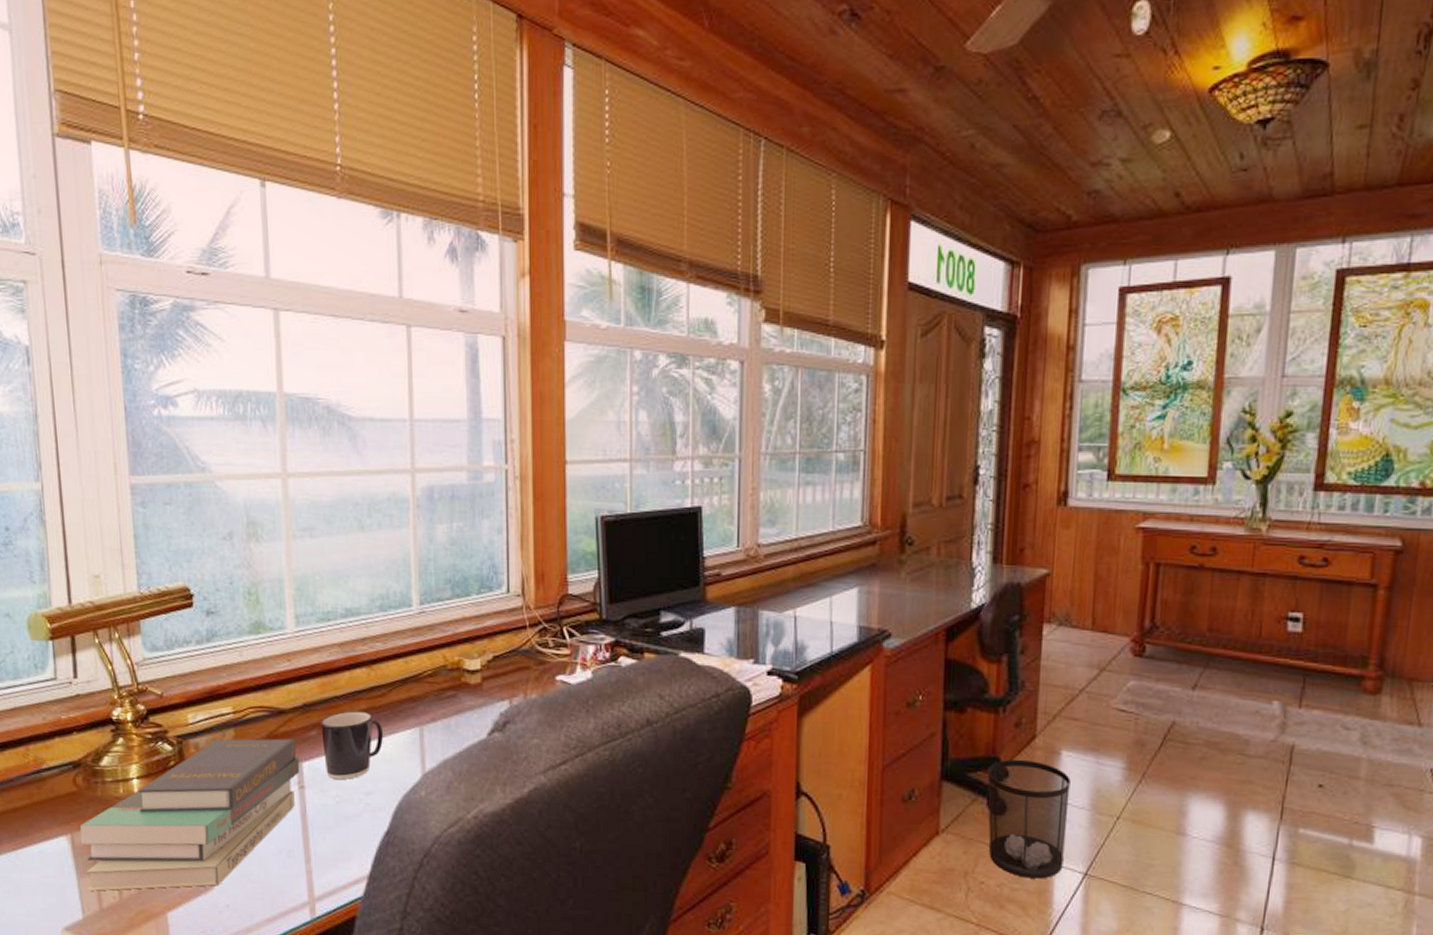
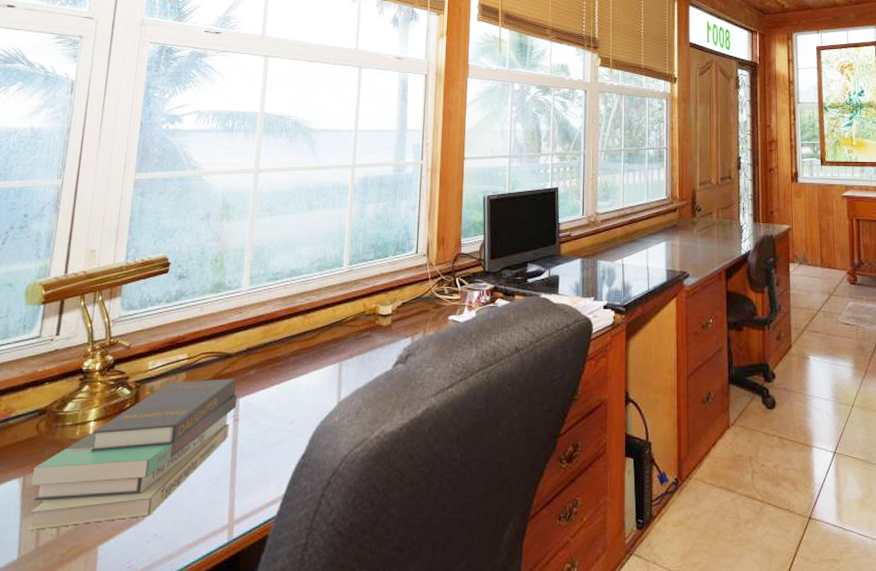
mug: present [321,711,384,780] -> none [258,352,310,412]
waste bin: present [987,759,1071,879] -> none [760,364,819,459]

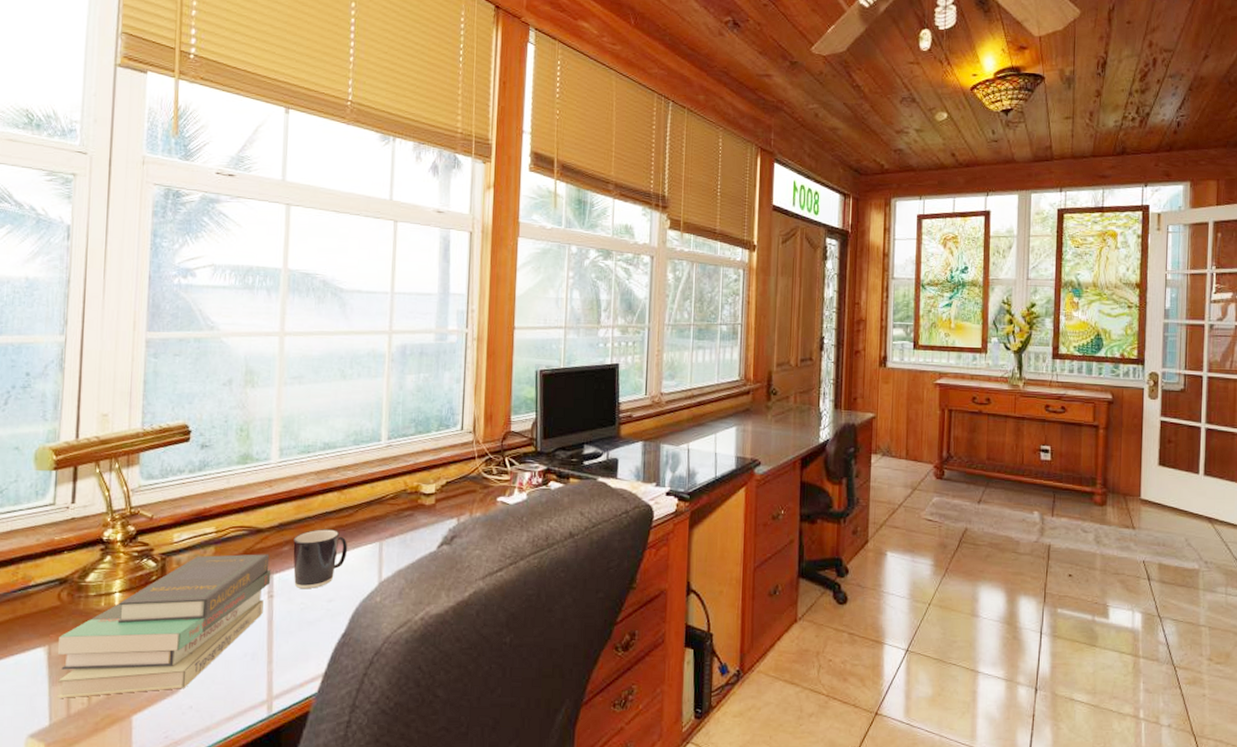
mug: none [258,352,310,412] -> present [293,529,348,589]

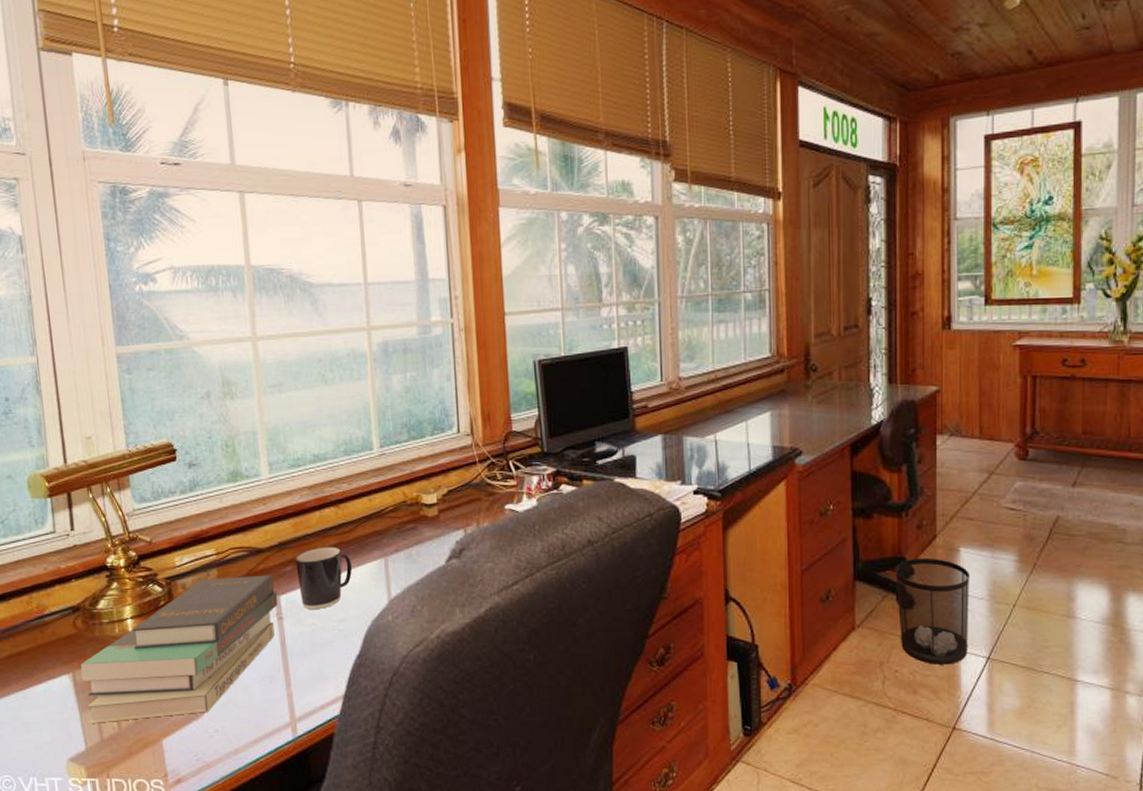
waste bin: none [833,559,894,656] -> present [895,557,969,665]

